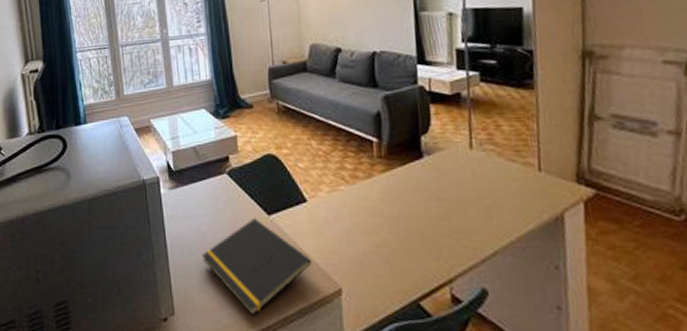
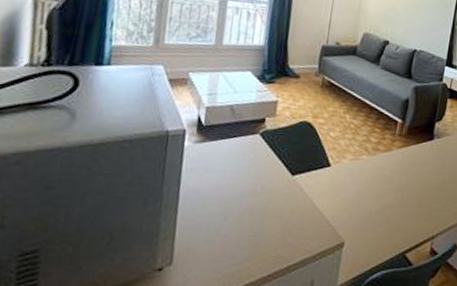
notepad: present [201,218,312,316] -> none [215,177,324,265]

